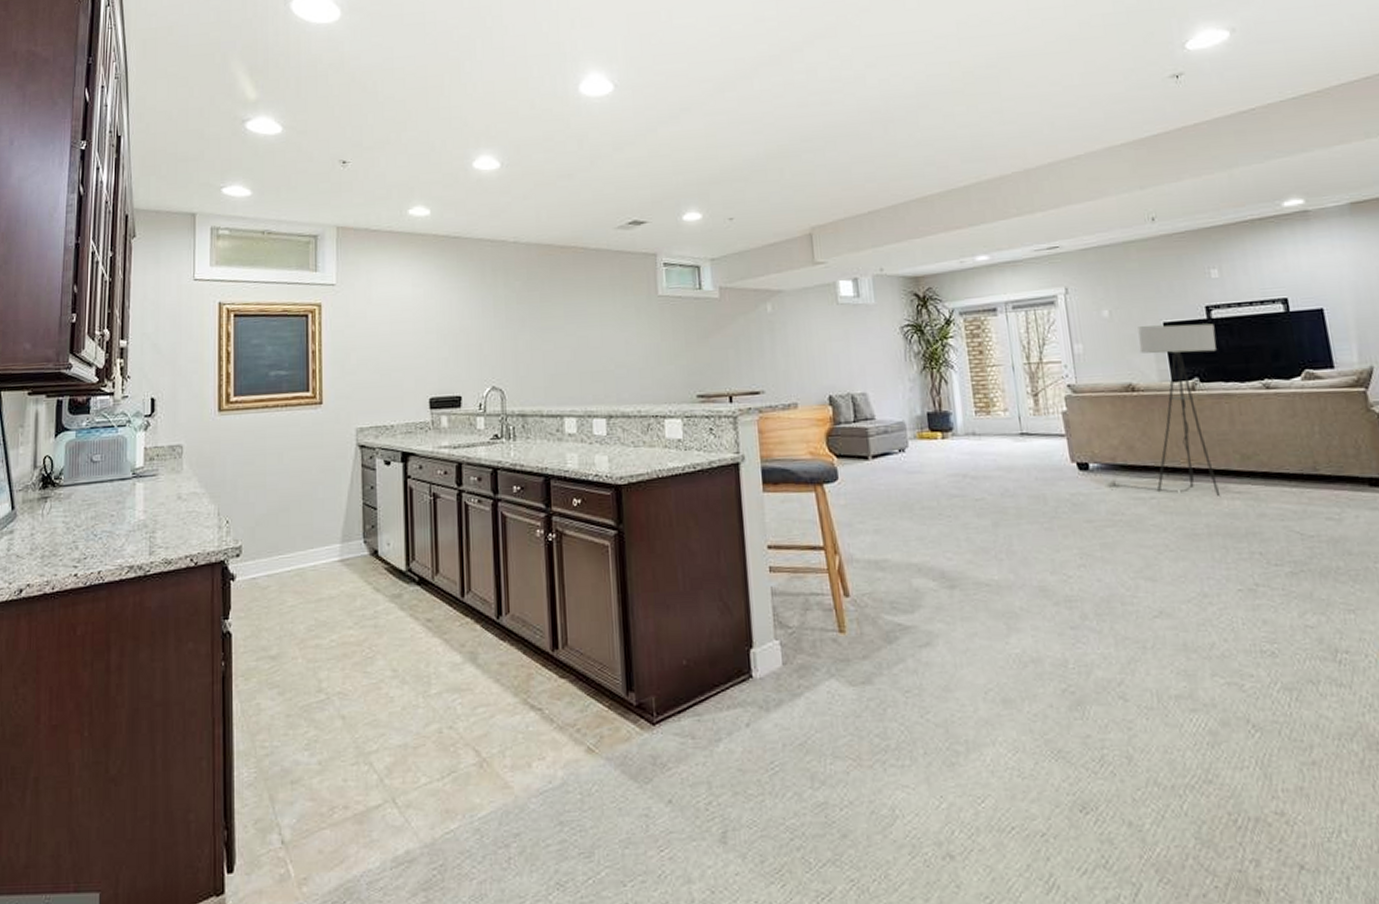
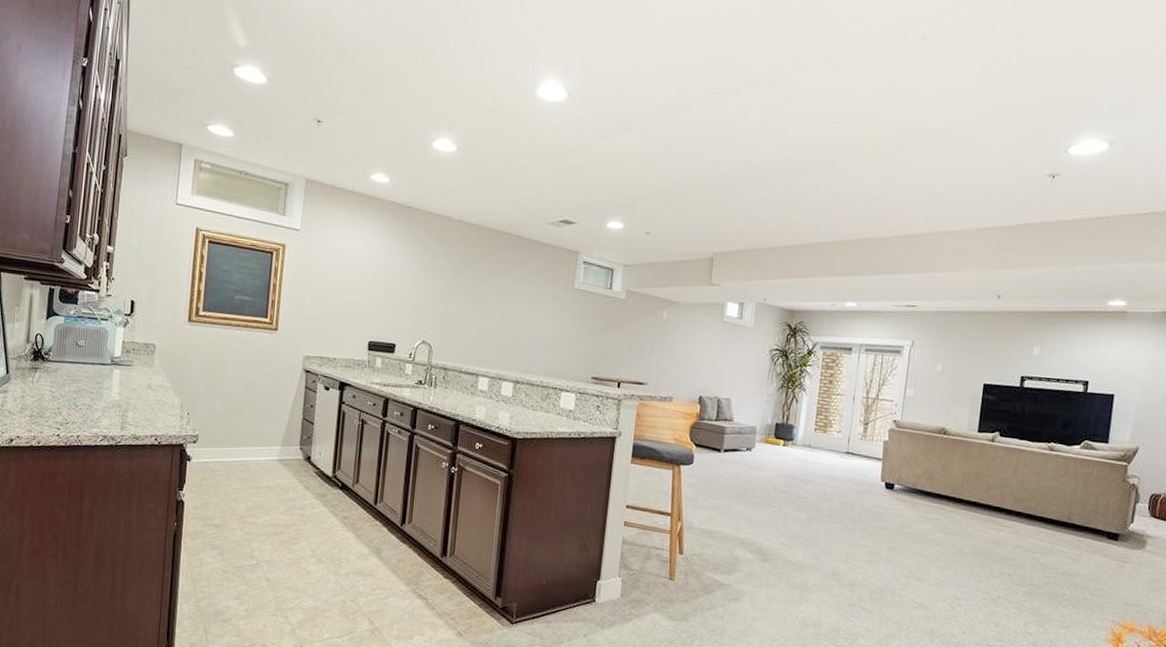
floor lamp: present [1107,323,1221,498] -> none [905,383,1024,528]

